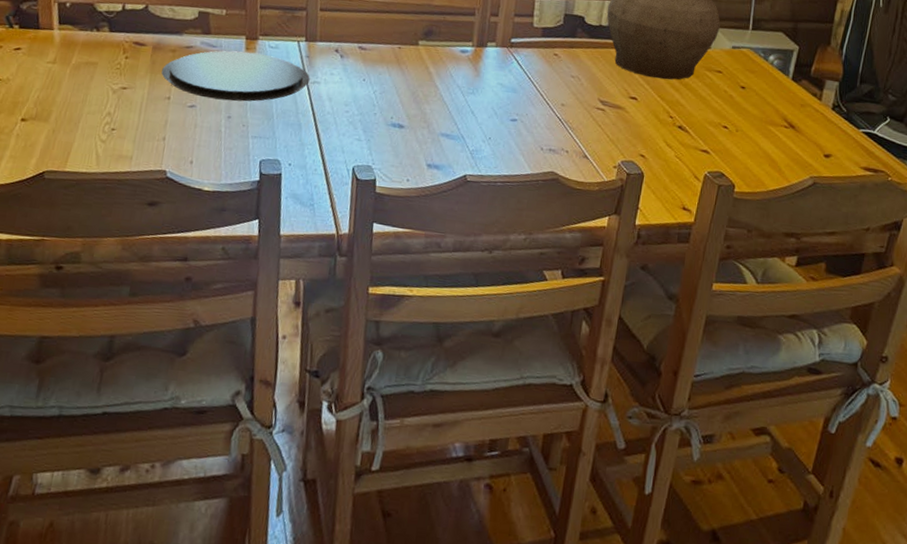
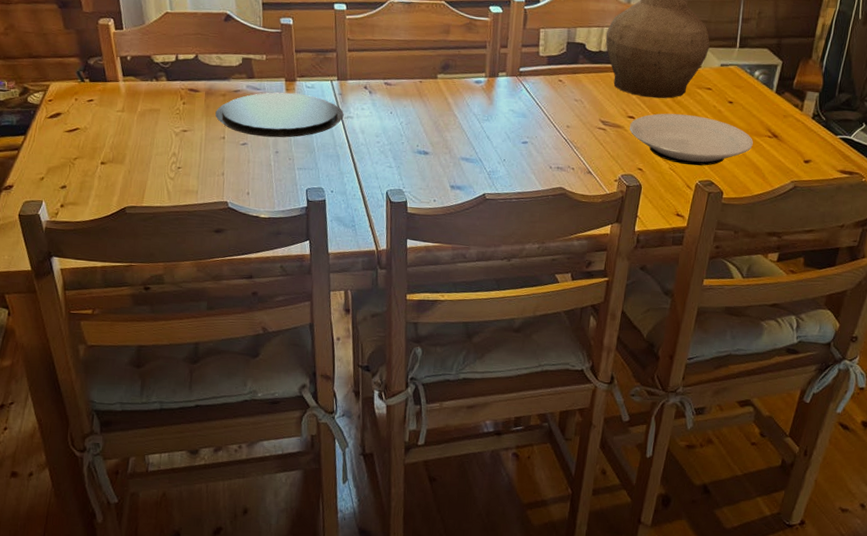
plate: none [631,95,768,155] -> present [630,113,753,166]

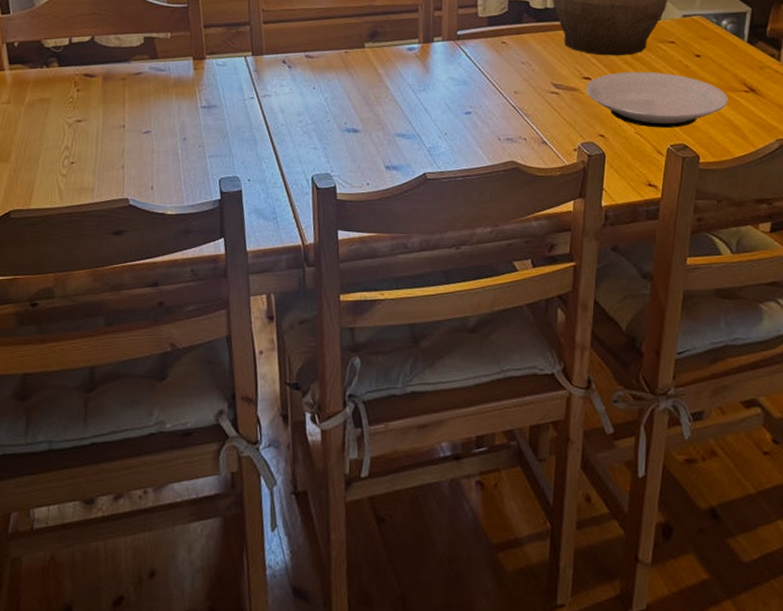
plate: present [215,92,344,138] -> none [114,72,260,123]

